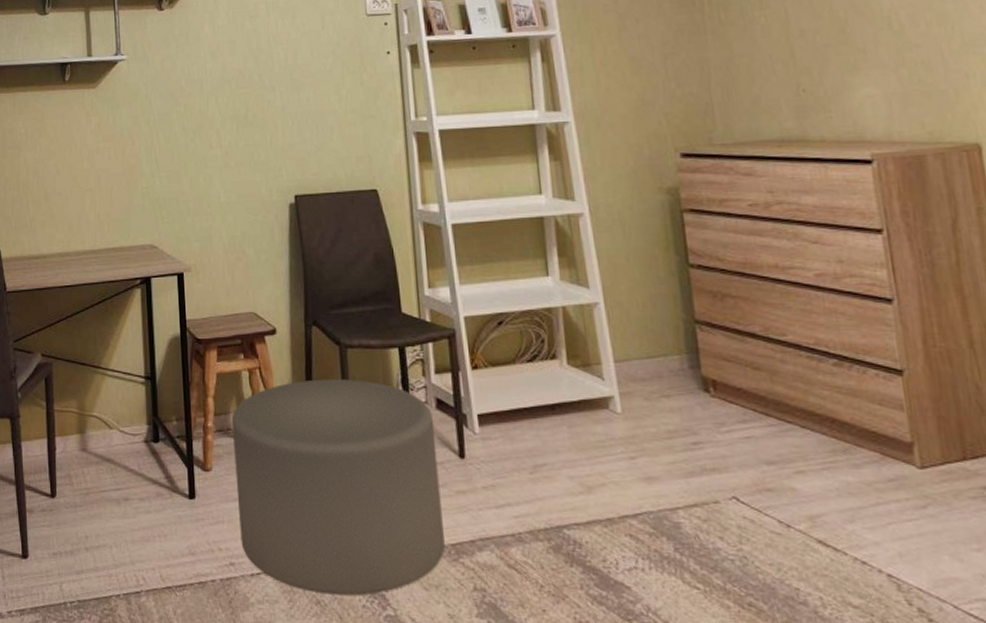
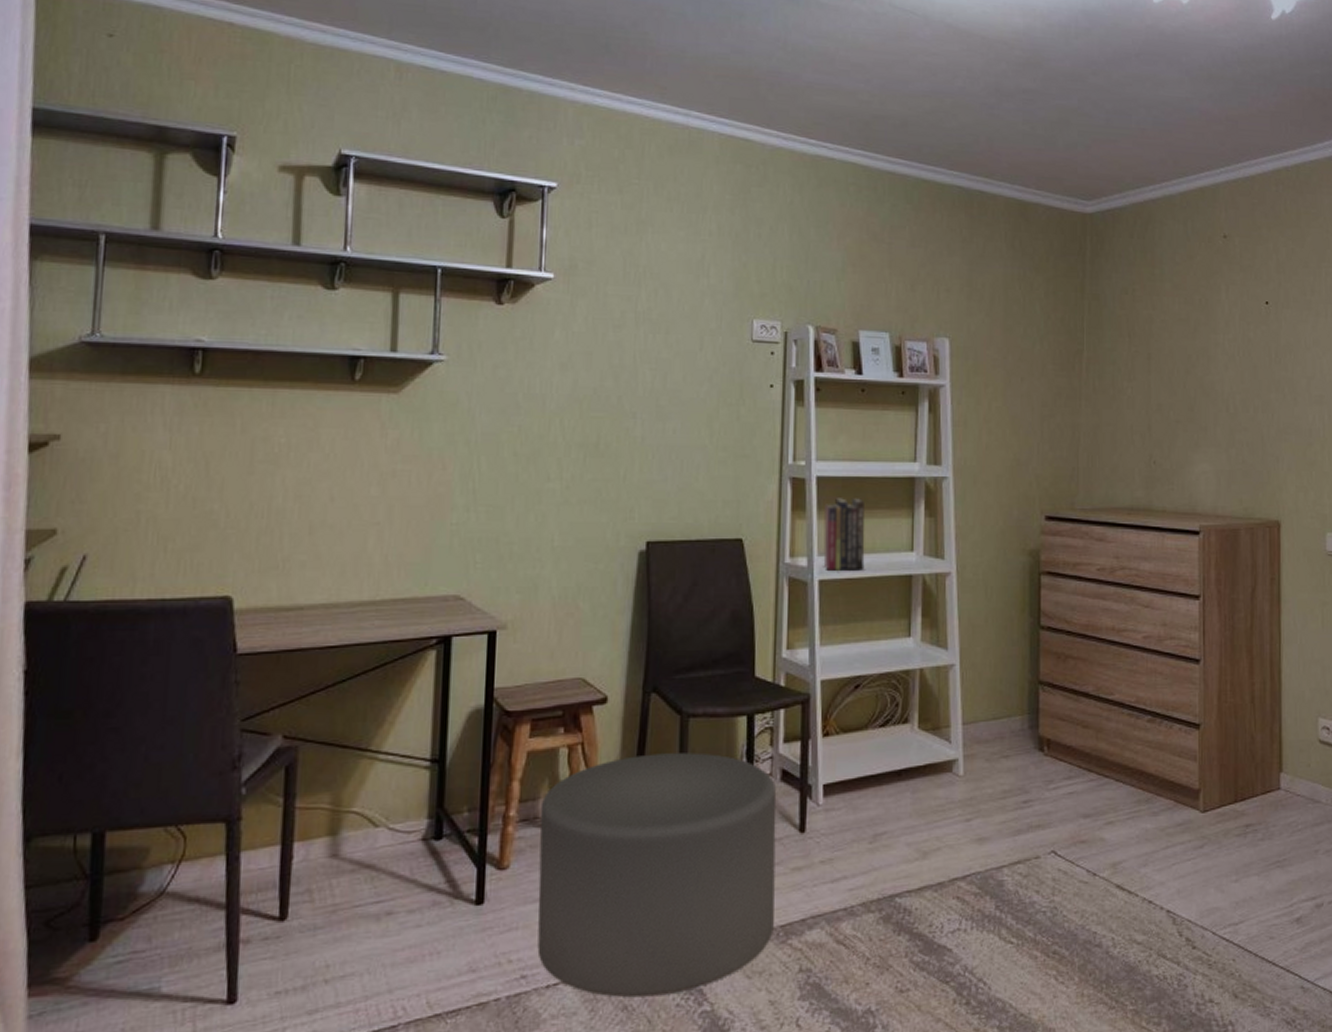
books: none [449,147,495,215] -> present [823,498,865,571]

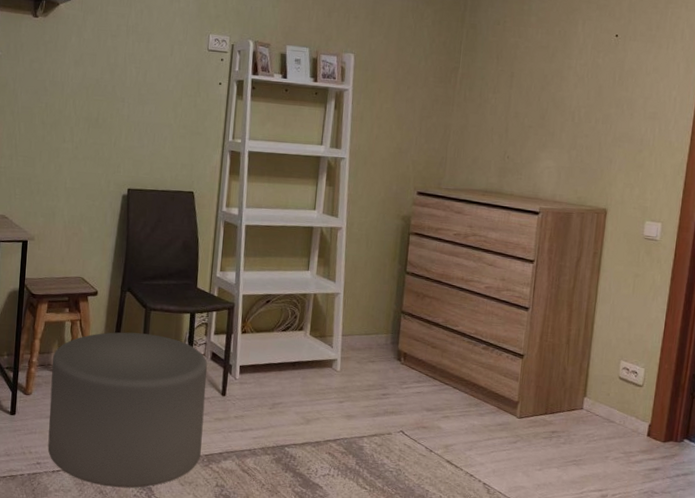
books: present [823,498,865,571] -> none [249,167,282,221]

